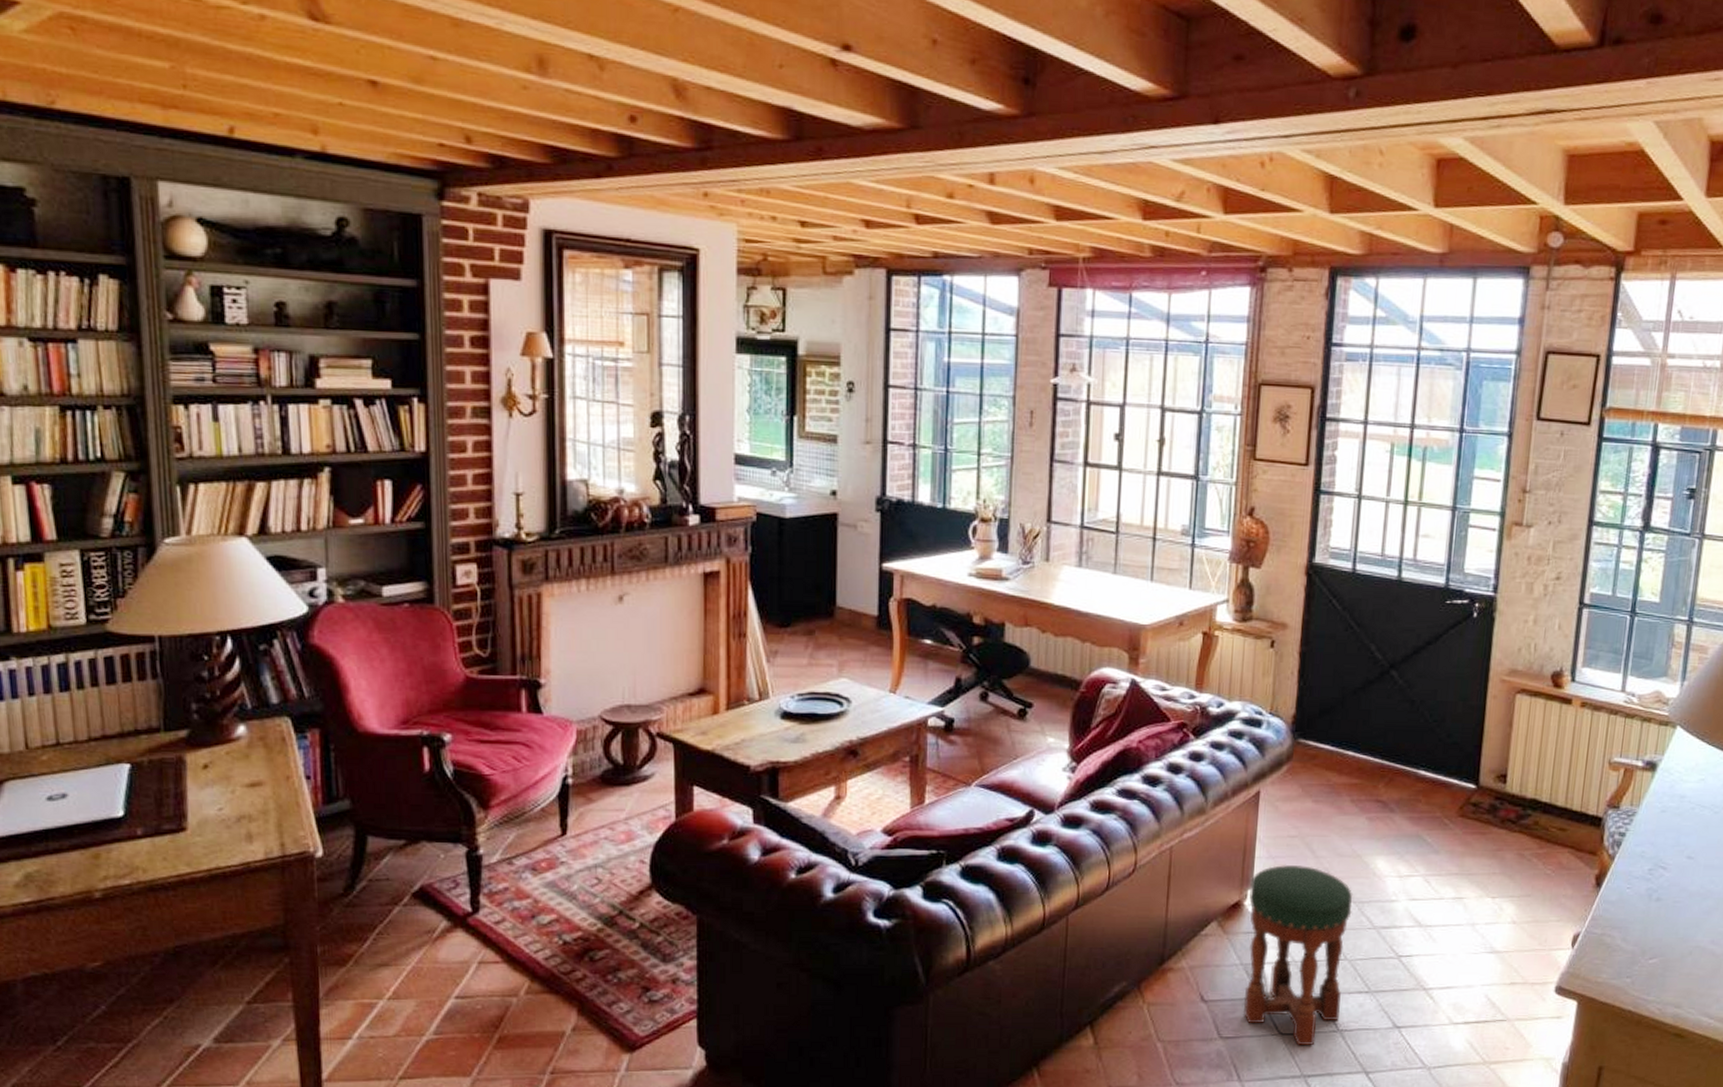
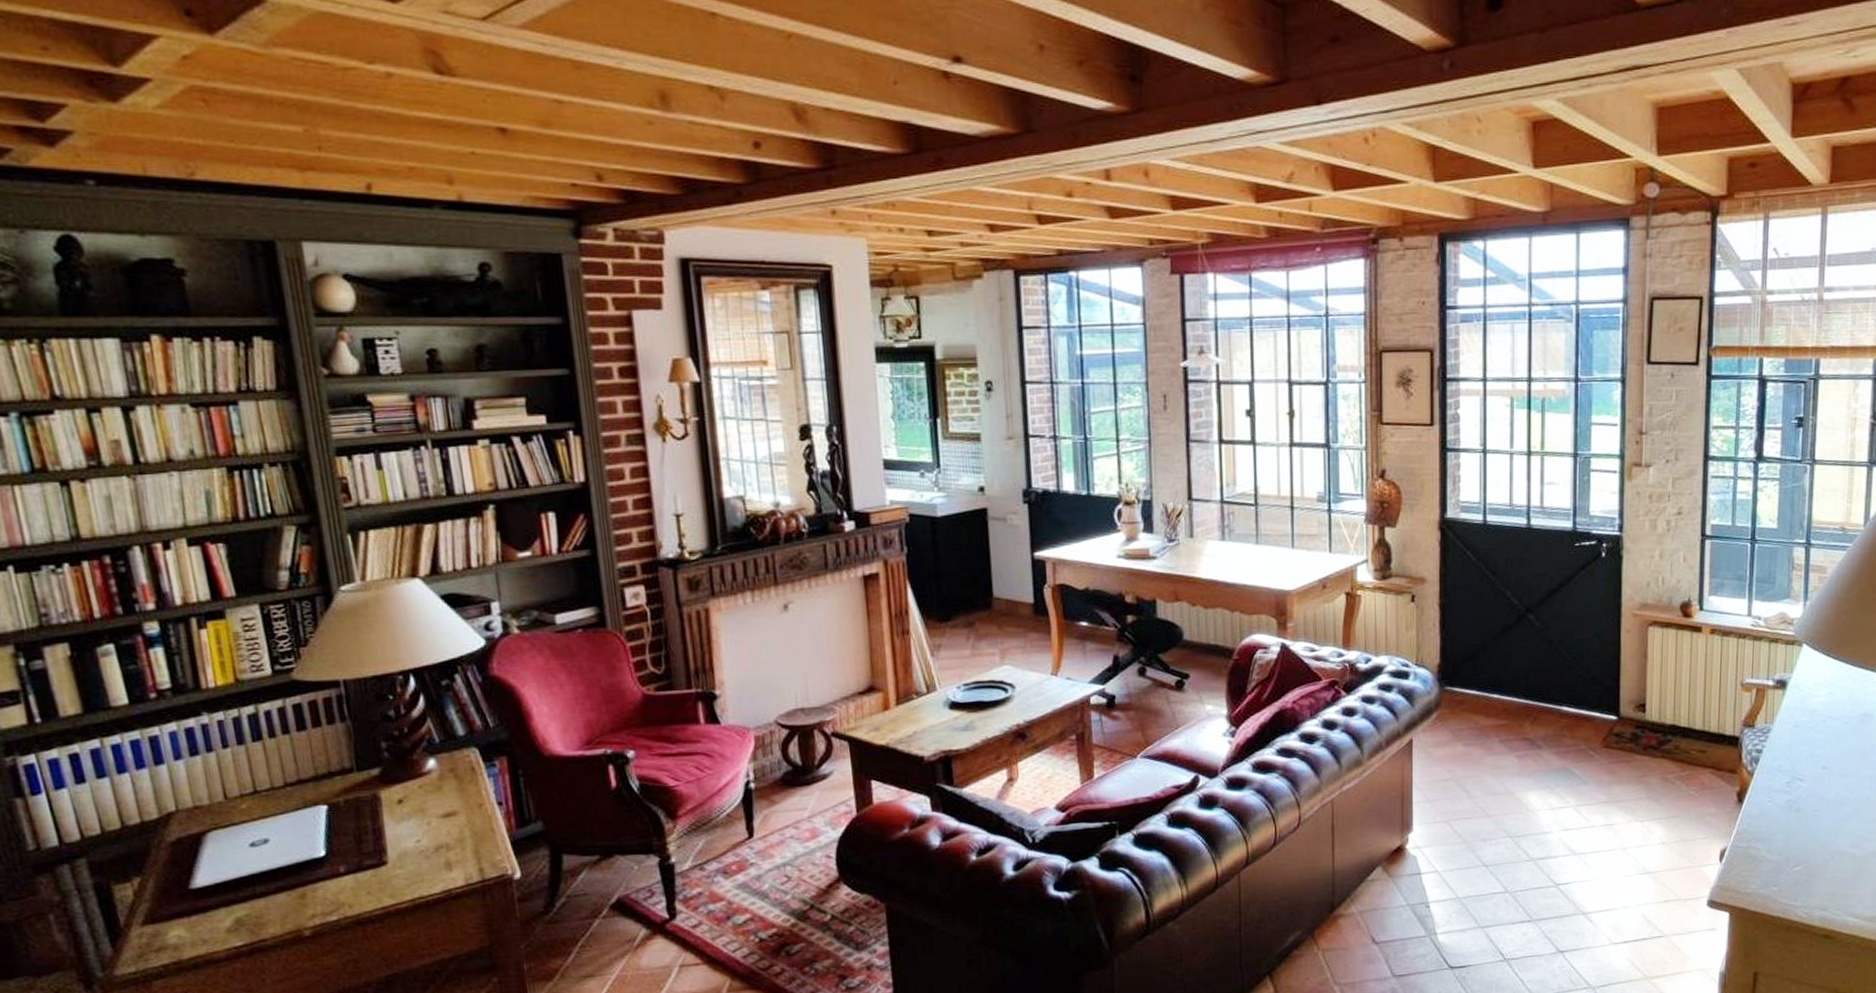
stool: present [1243,864,1353,1046] -> none [1410,806,1509,978]

